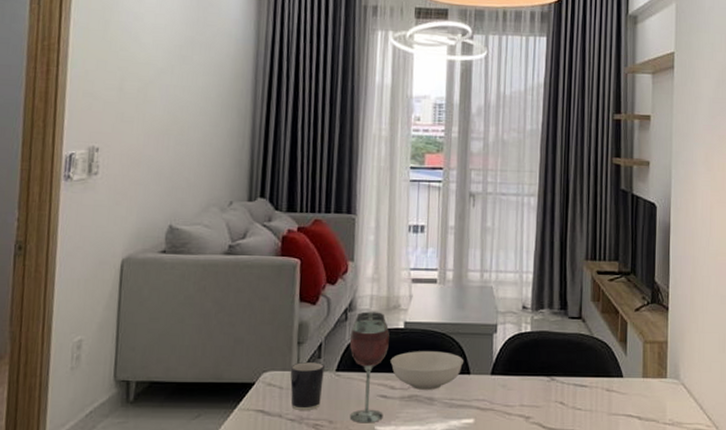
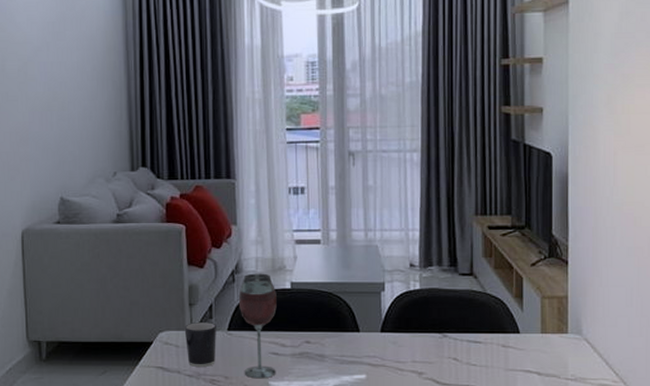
bowl: present [390,351,464,390] -> none [279,310,353,347]

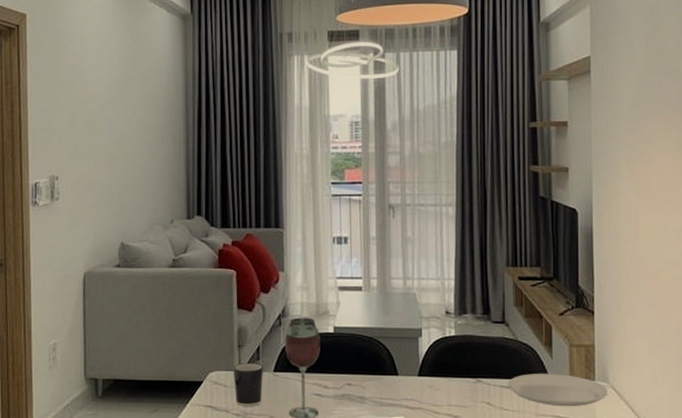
plate: none [475,326,581,361] -> present [508,373,608,407]

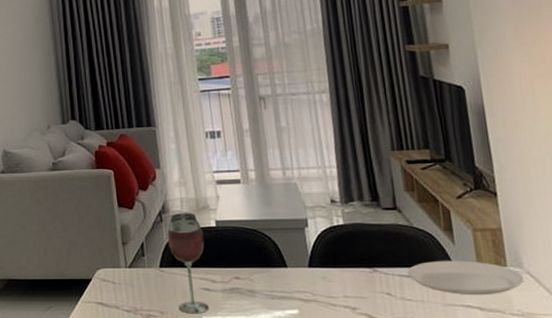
mug: present [233,363,263,407] -> none [119,260,151,303]

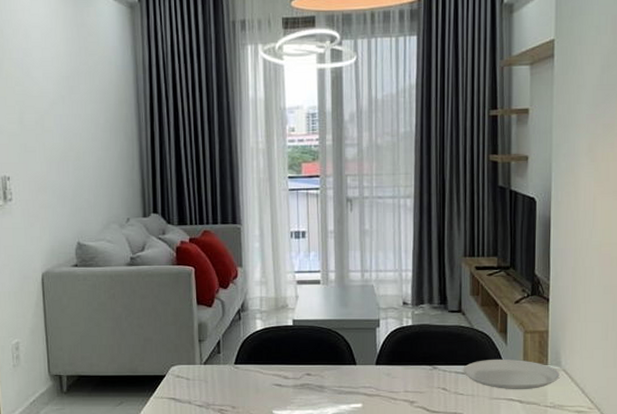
wineglass: present [167,212,209,314] -> none [244,311,280,408]

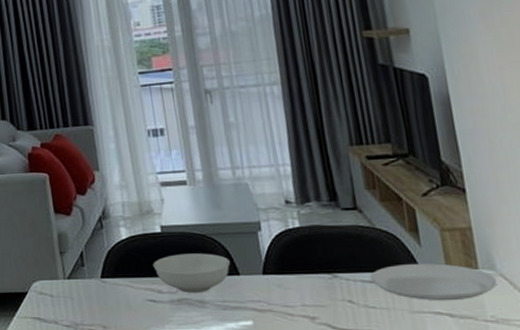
bowl: none [282,345,350,379] -> present [153,253,231,293]

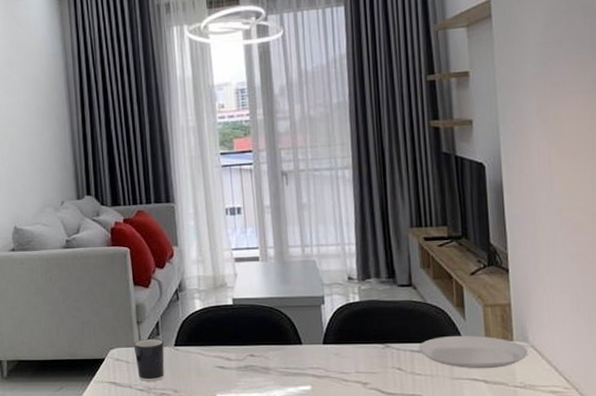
mug: none [57,270,92,318] -> present [133,339,165,382]
bowl: present [153,253,231,293] -> none [223,324,295,360]

